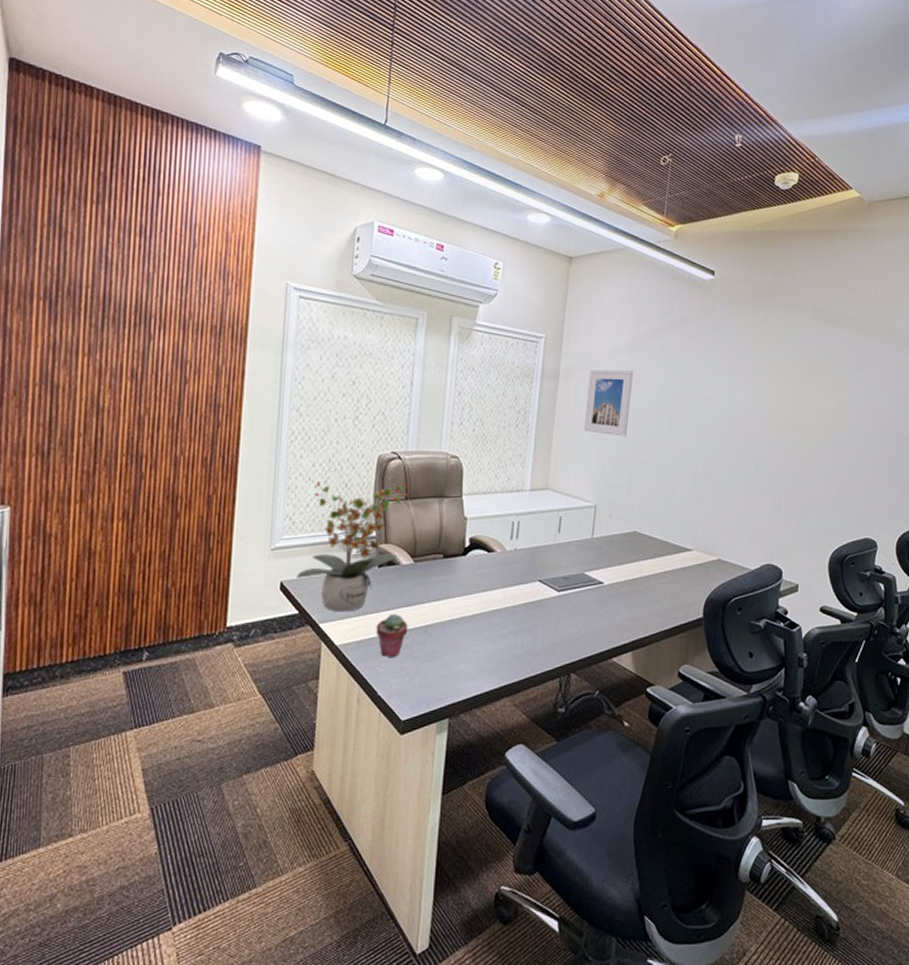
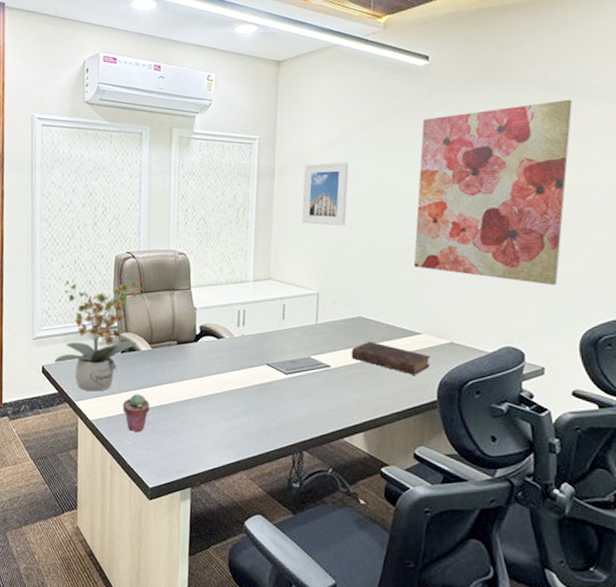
book: none [624,557,699,592] -> present [351,341,431,375]
wall art: none [689,328,835,506] -> present [413,99,572,286]

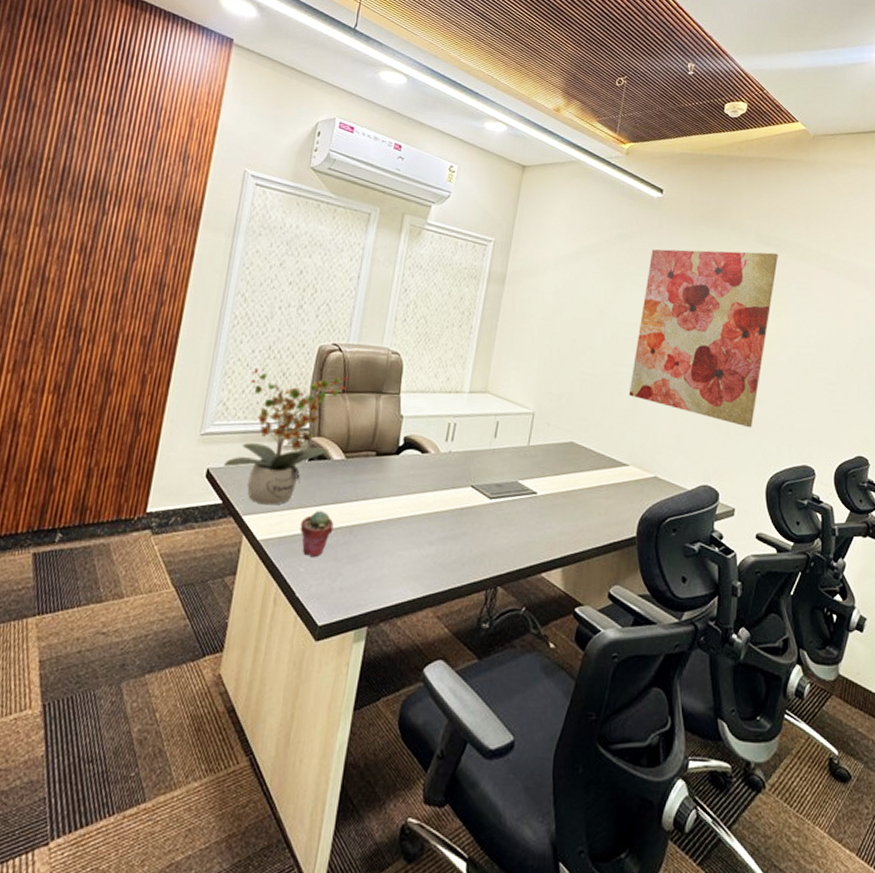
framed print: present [302,162,349,226] -> none [527,276,580,345]
book: present [351,341,431,375] -> none [559,468,634,508]

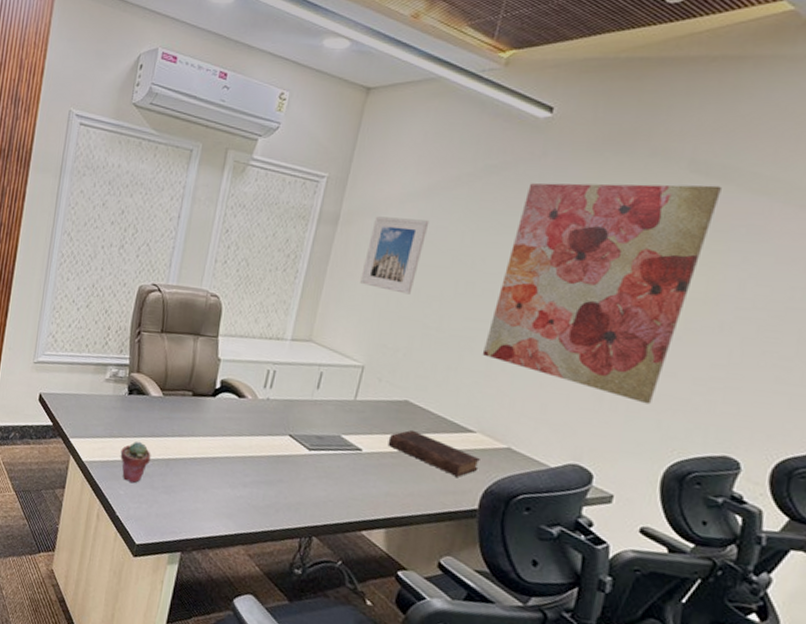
potted plant: present [224,367,349,505] -> none [54,304,168,432]
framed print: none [527,276,580,345] -> present [360,216,430,295]
book: none [559,468,634,508] -> present [388,429,480,477]

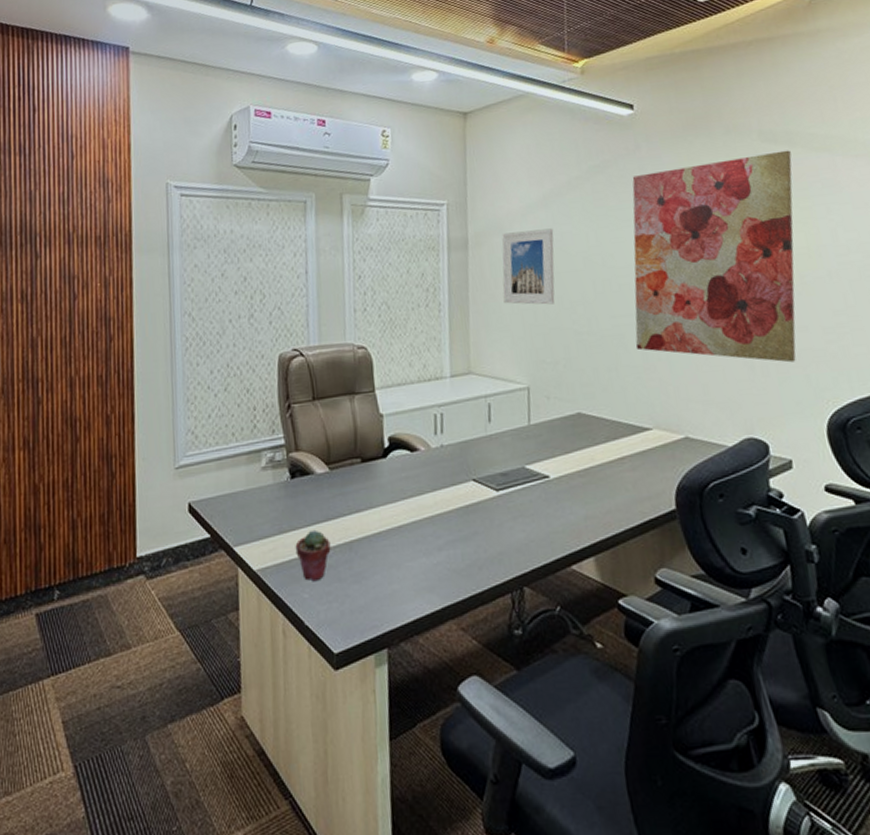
book: present [388,429,480,477] -> none [572,442,665,480]

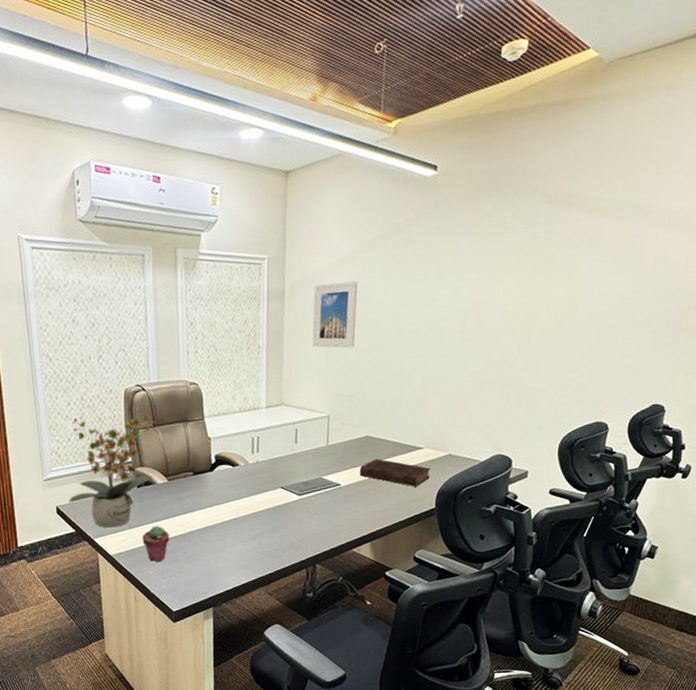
potted plant: none [205,381,317,533] -> present [69,411,157,528]
book: none [572,442,665,480] -> present [359,458,431,487]
wall art: present [632,150,796,363] -> none [417,211,568,396]

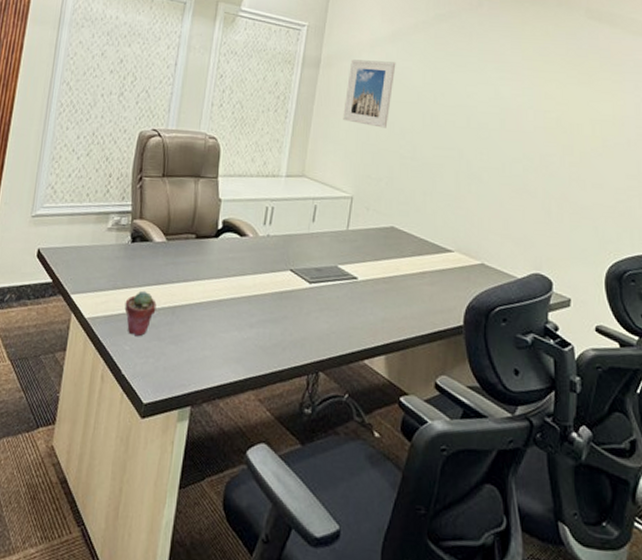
potted plant: present [69,411,157,528] -> none [53,152,168,285]
book: present [359,458,431,487] -> none [380,254,460,296]

